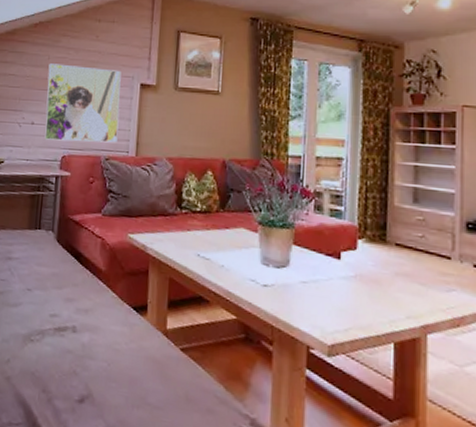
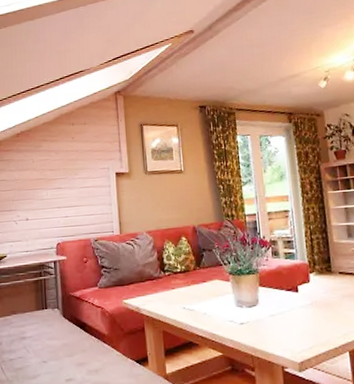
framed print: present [43,63,121,143] -> none [34,164,103,232]

